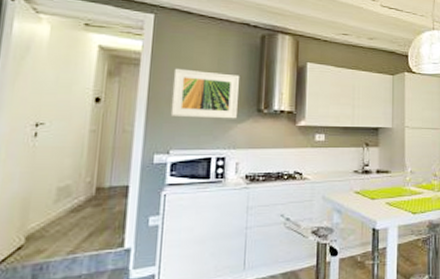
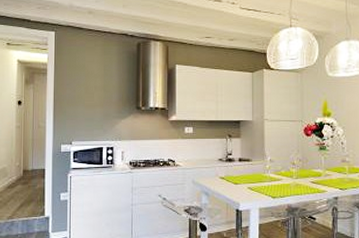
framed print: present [170,68,239,119] -> none [71,75,121,116]

